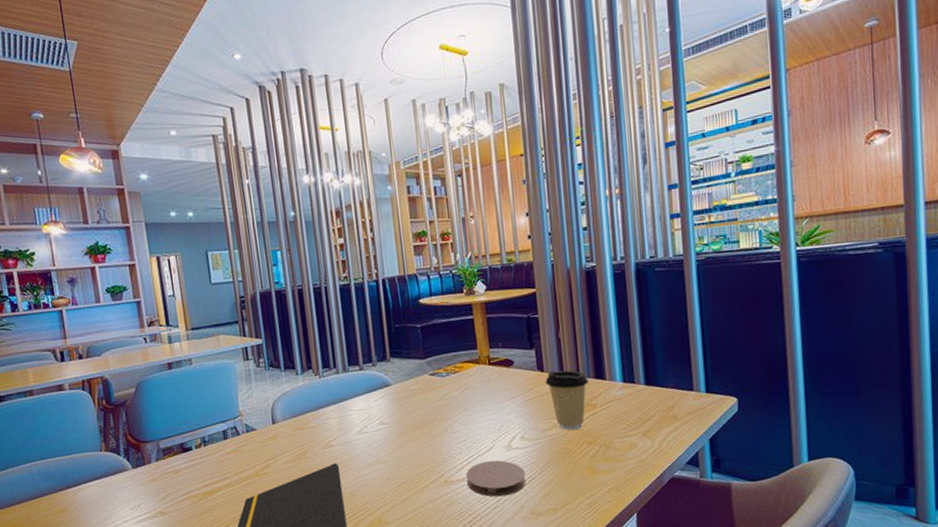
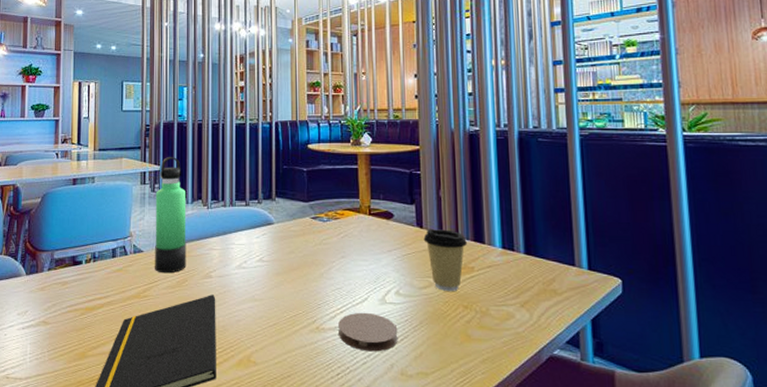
thermos bottle: none [261,327,304,449] -> present [155,156,186,274]

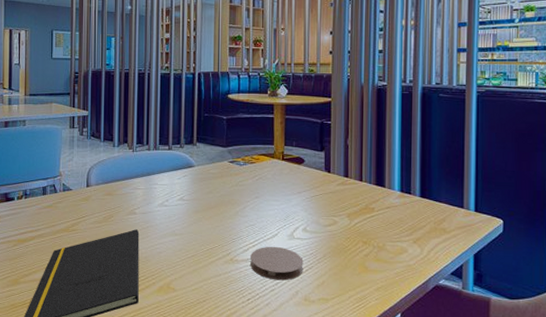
thermos bottle: present [155,156,186,274] -> none [83,102,113,210]
coffee cup: present [423,229,467,291] -> none [330,174,369,229]

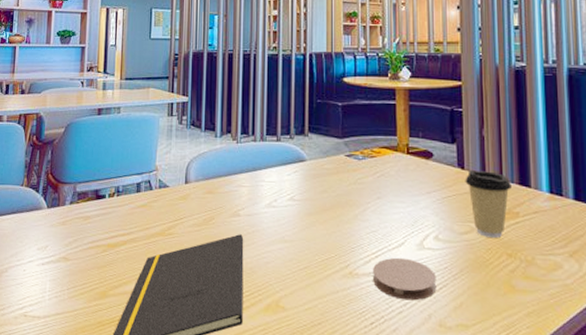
coffee cup: none [330,174,369,229] -> present [465,170,511,238]

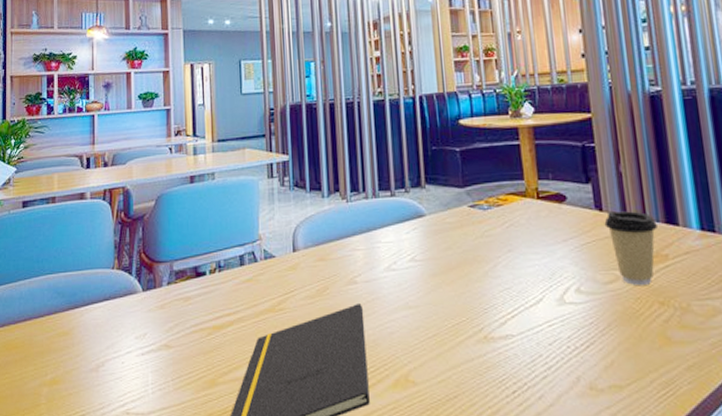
coaster: present [373,257,437,301] -> none [510,315,583,363]

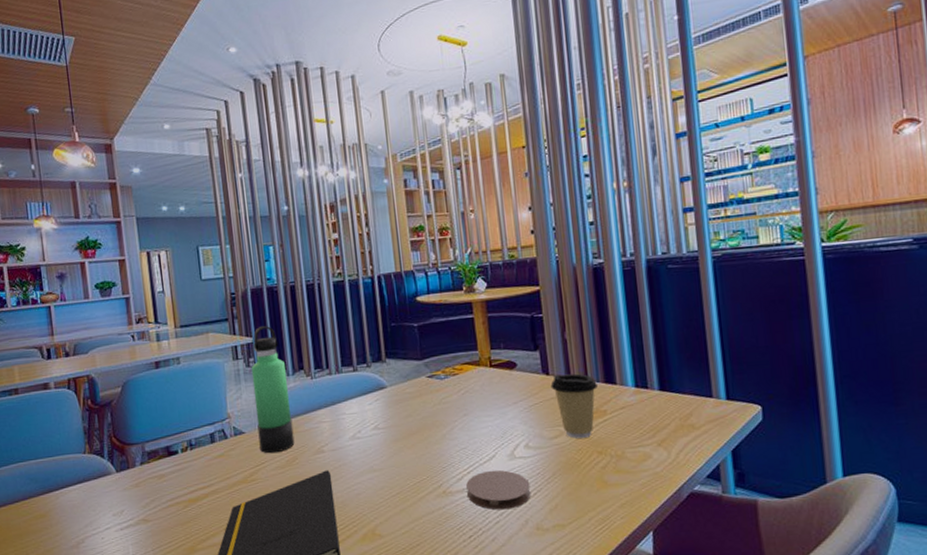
thermos bottle: none [285,143,326,281] -> present [251,325,295,454]
coaster: none [510,315,583,363] -> present [466,470,531,510]

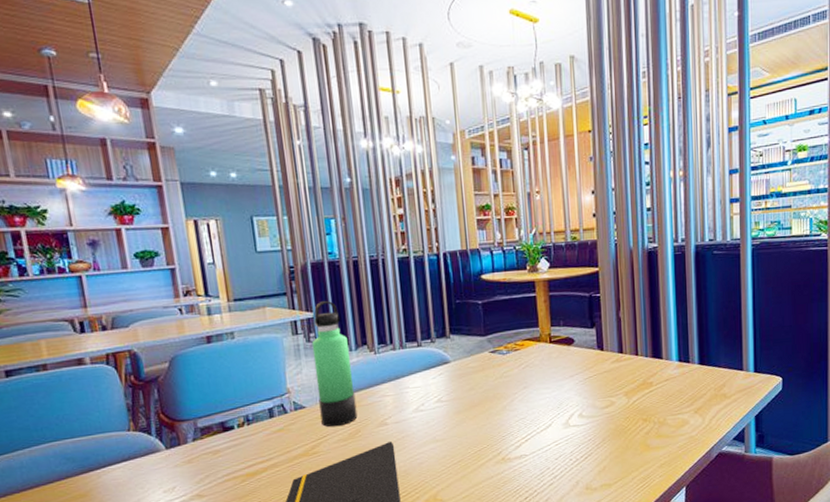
coaster: present [466,470,531,510] -> none [524,437,583,474]
coffee cup: present [550,373,597,438] -> none [604,349,646,408]

